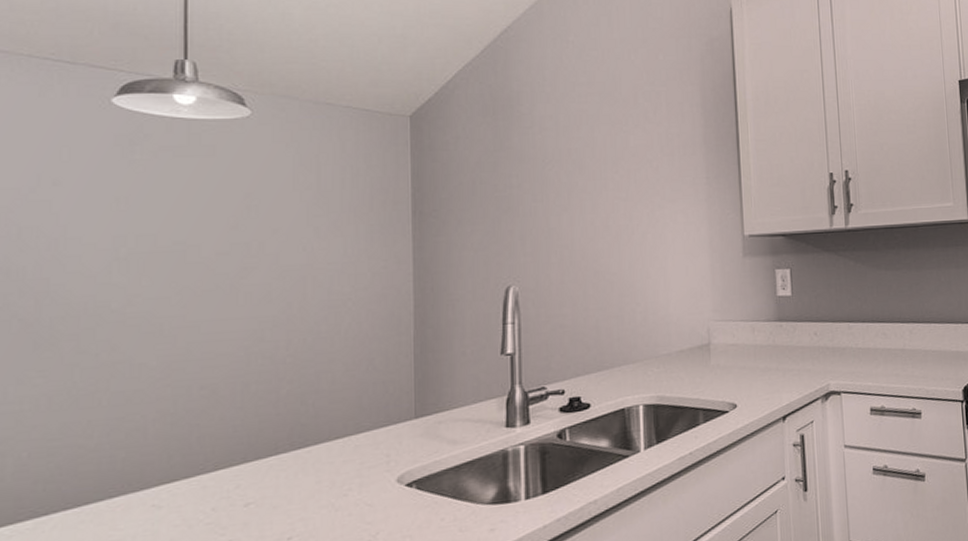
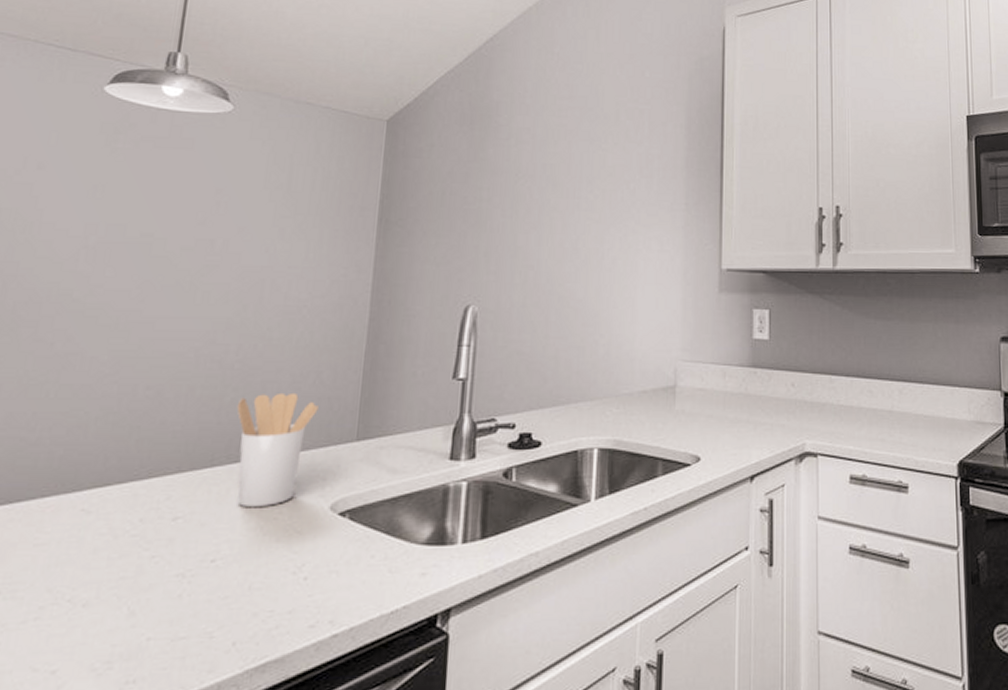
utensil holder: none [294,380,374,488] -> present [236,392,319,507]

